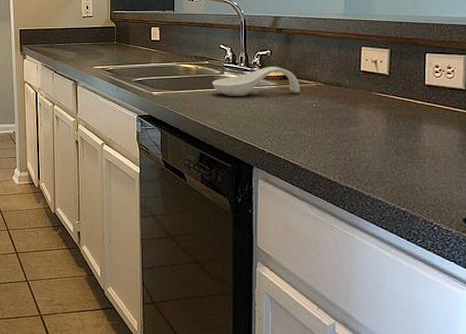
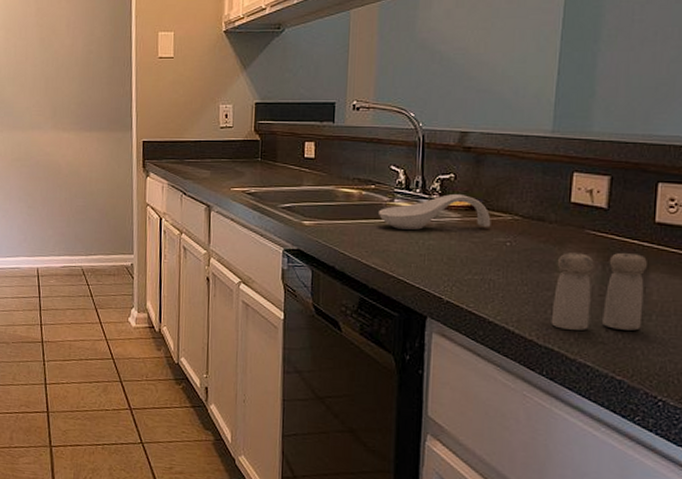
salt and pepper shaker: none [350,109,420,173] -> present [551,252,647,331]

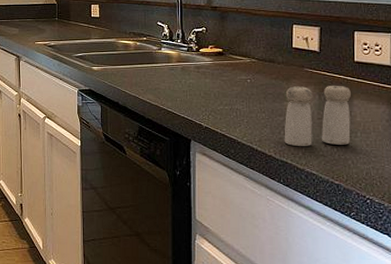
spoon rest: present [378,194,491,230] -> none [149,43,235,71]

